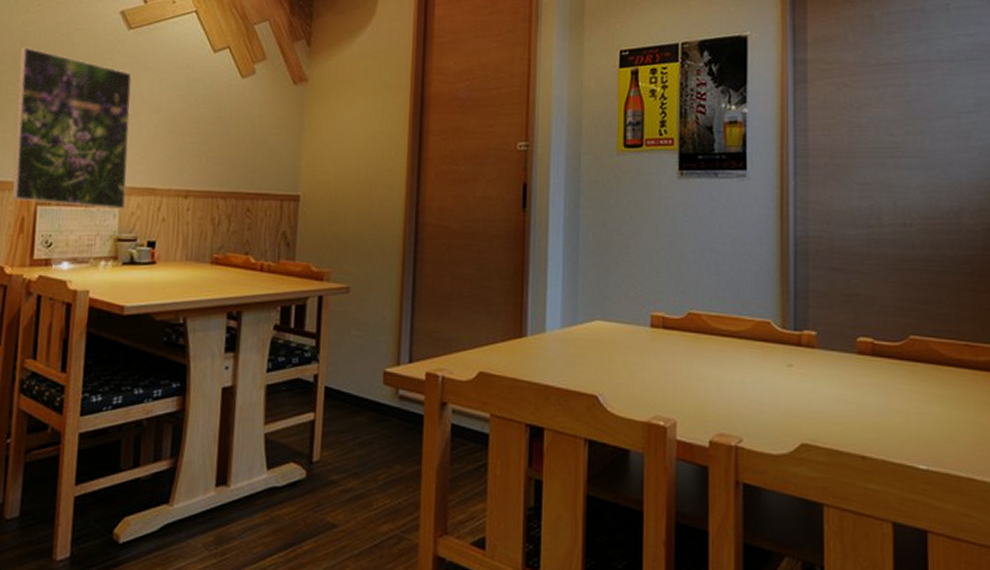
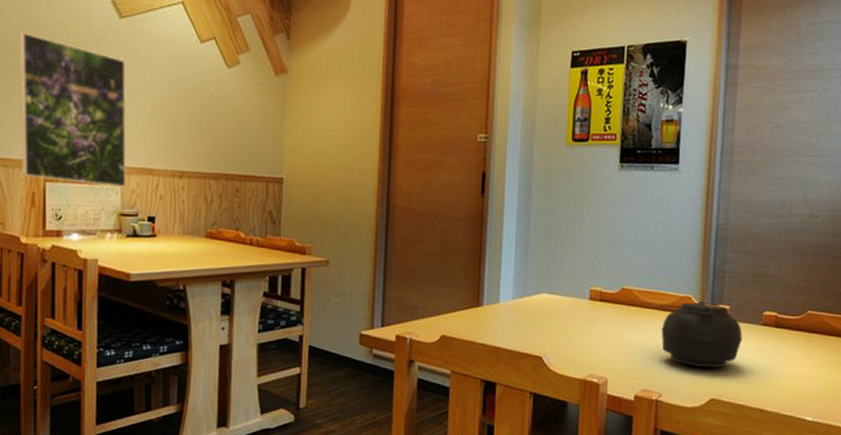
teapot: none [733,327,834,407] -> present [659,302,742,368]

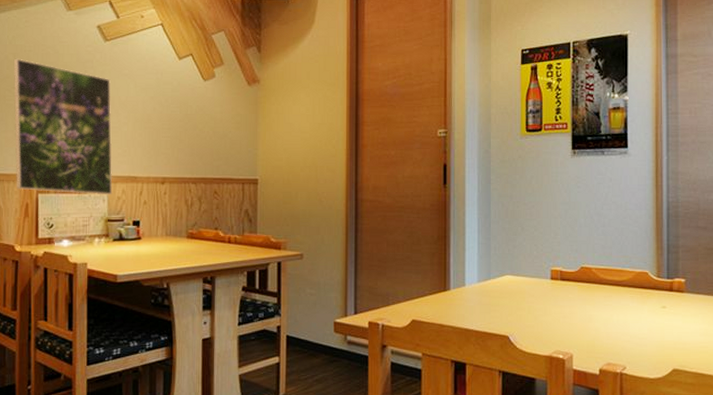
teapot: present [659,302,742,368] -> none [618,276,699,340]

